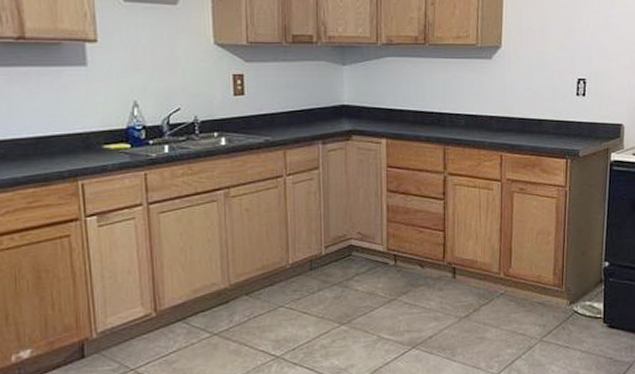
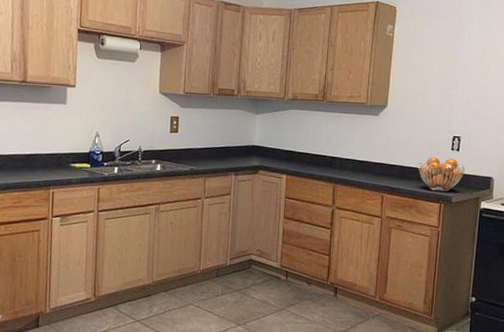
fruit basket: none [540,104,592,145] -> present [418,156,465,192]

